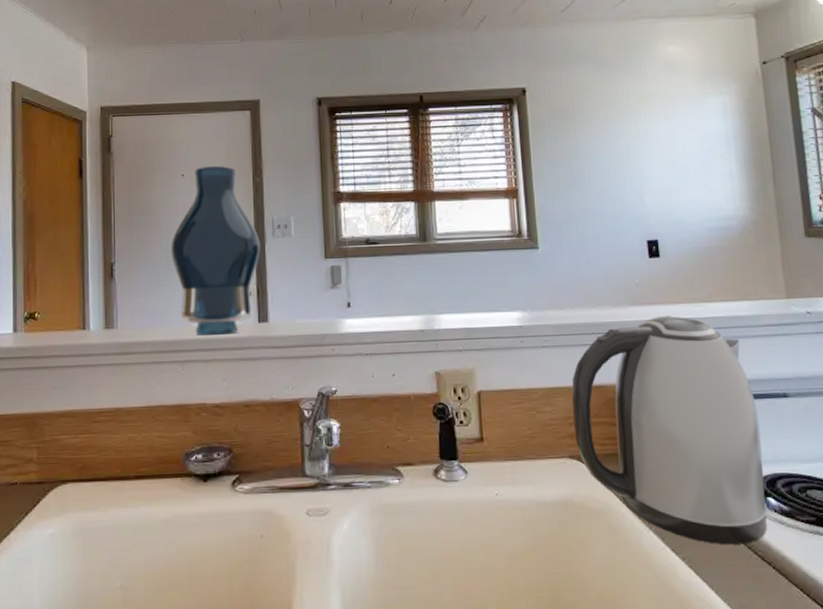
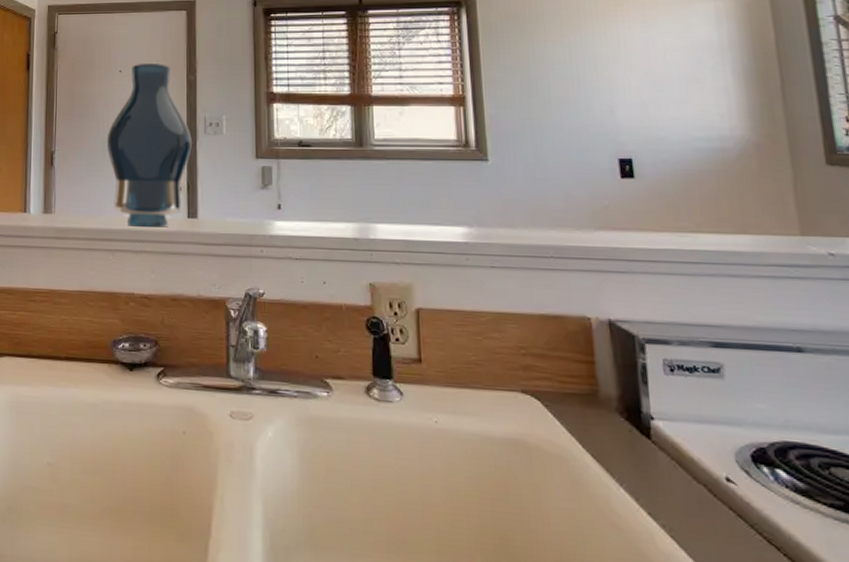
kettle: present [571,315,768,545] -> none [525,243,777,521]

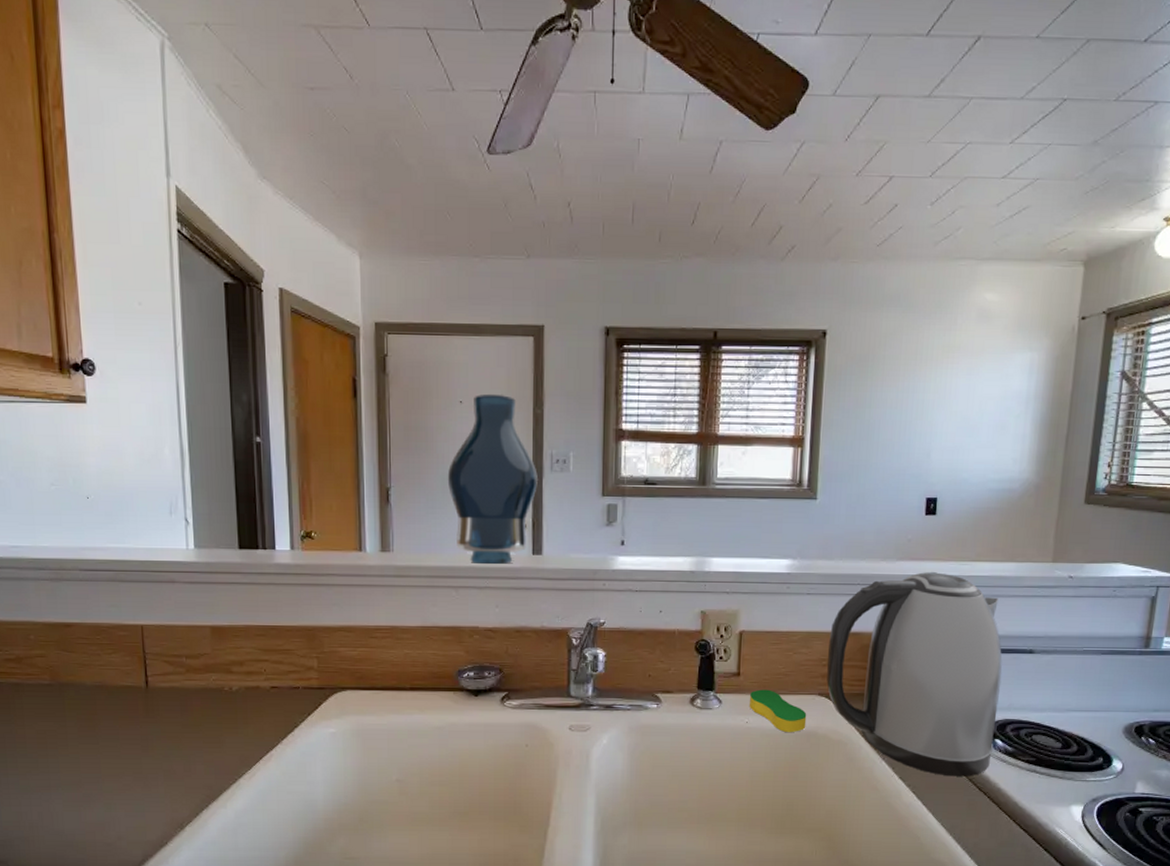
sponge: none [437,381,511,440] -> present [750,689,807,733]
kettle: none [525,243,777,521] -> present [826,571,1003,777]

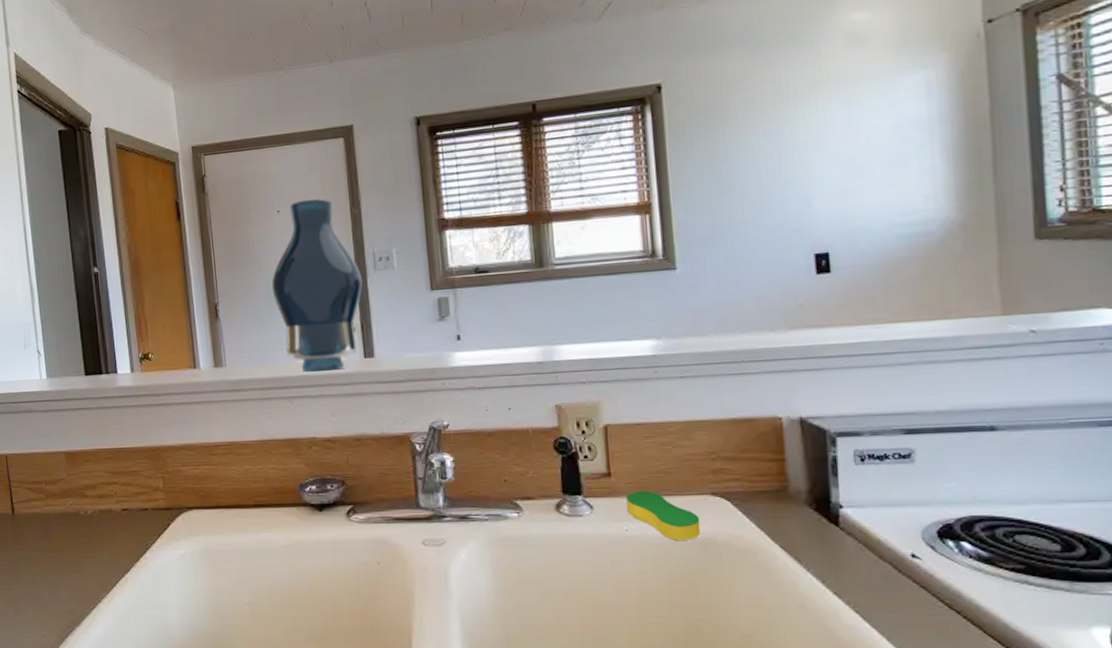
kettle: present [826,571,1003,777] -> none [715,339,961,591]

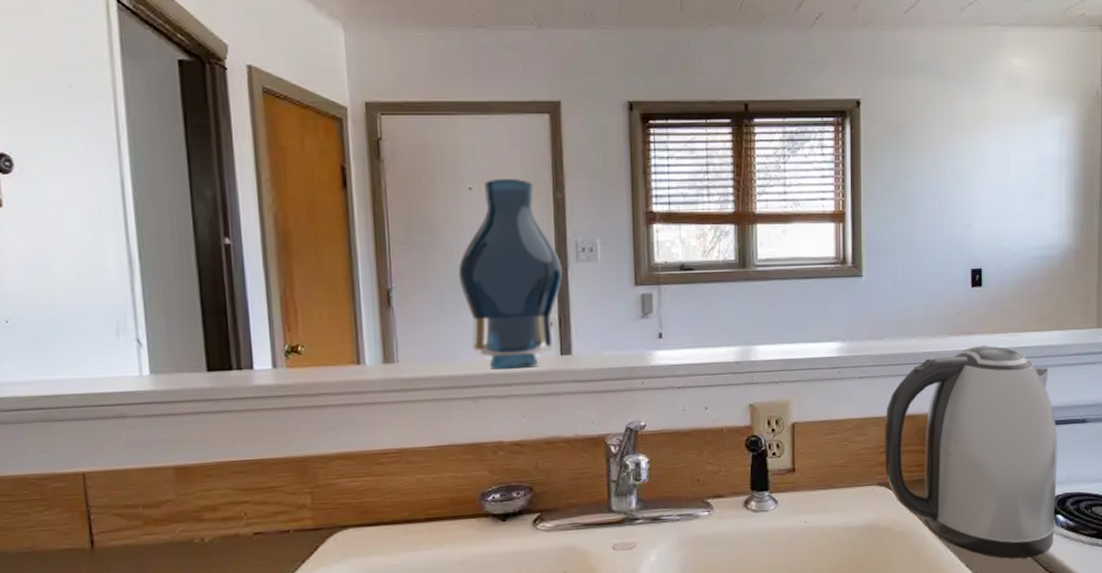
sponge: present [626,490,701,541] -> none [807,484,868,529]
kettle: none [715,339,961,591] -> present [884,345,1058,559]

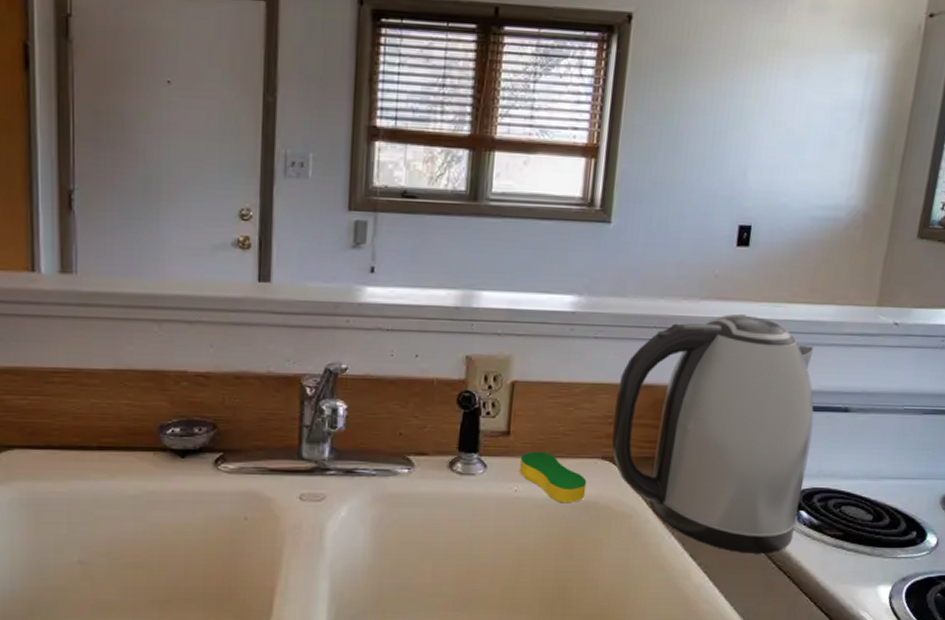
vase: present [458,178,562,371] -> none [149,72,267,294]
sponge: none [807,484,868,529] -> present [520,451,587,504]

